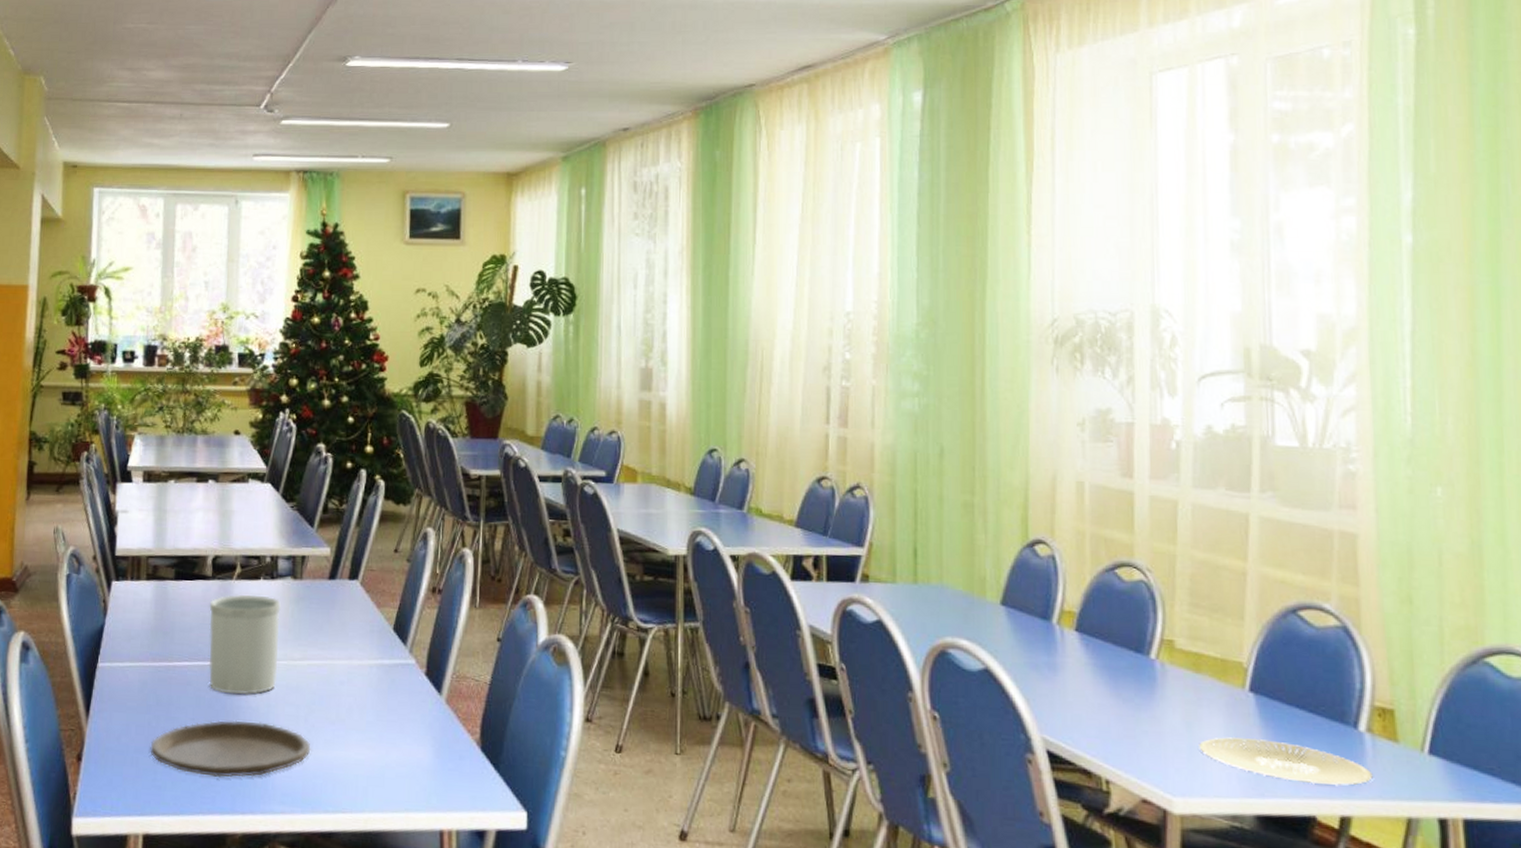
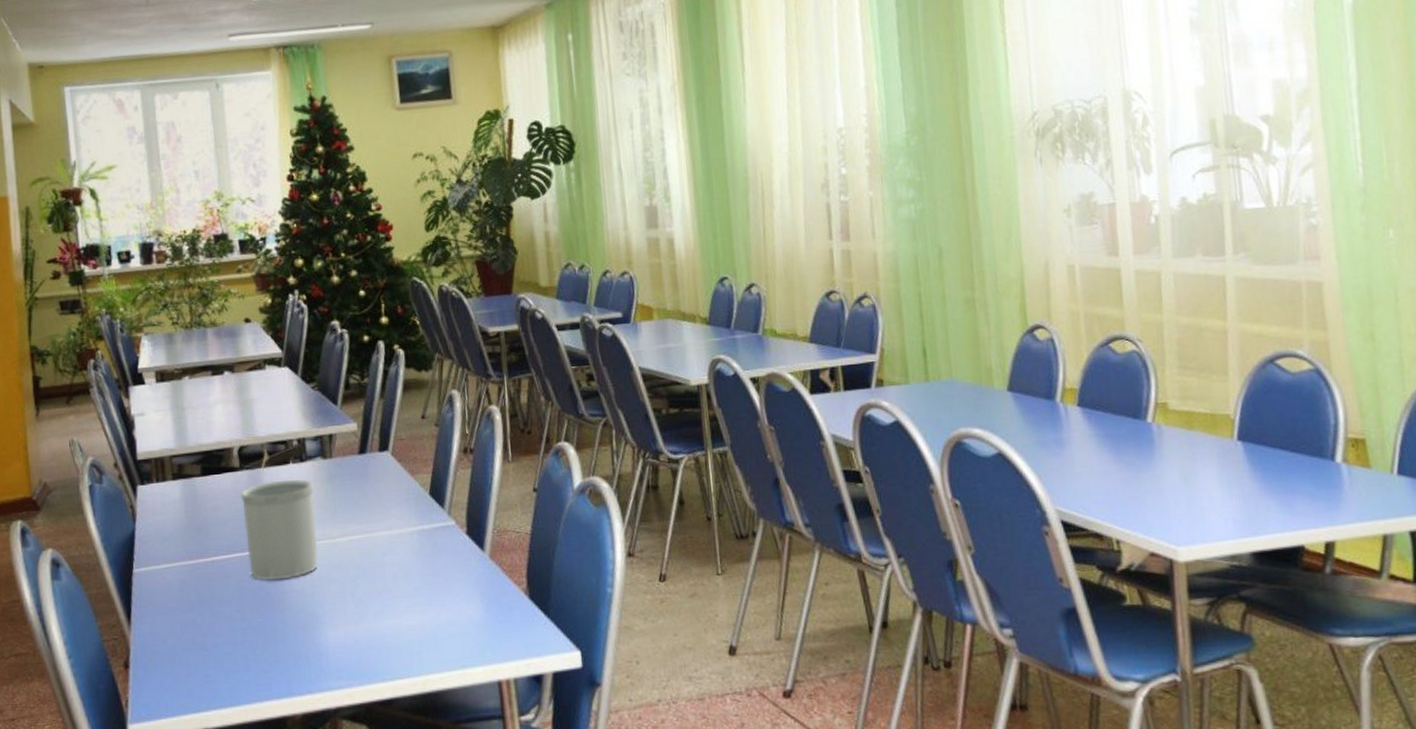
plate: present [150,720,311,778] -> none [198,603,361,664]
plate: present [1199,737,1373,785] -> none [1197,482,1351,517]

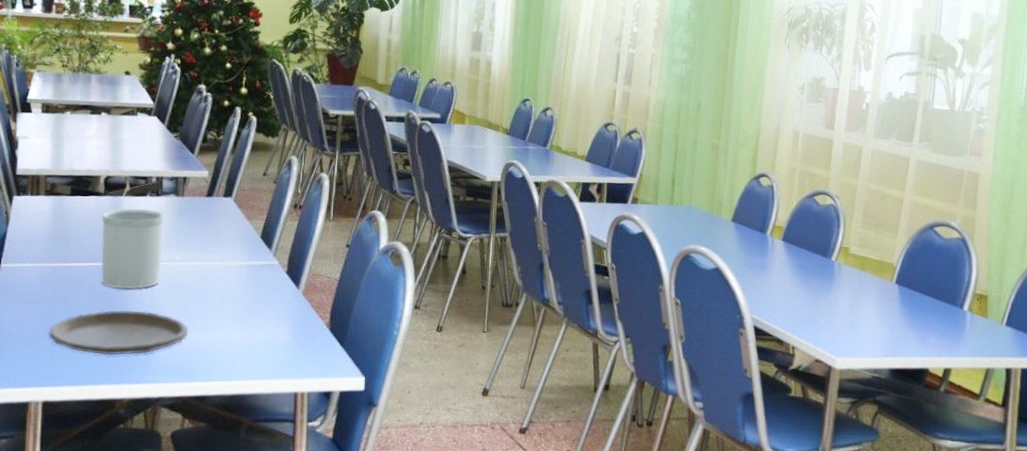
plate: none [198,603,361,664] -> present [48,310,189,356]

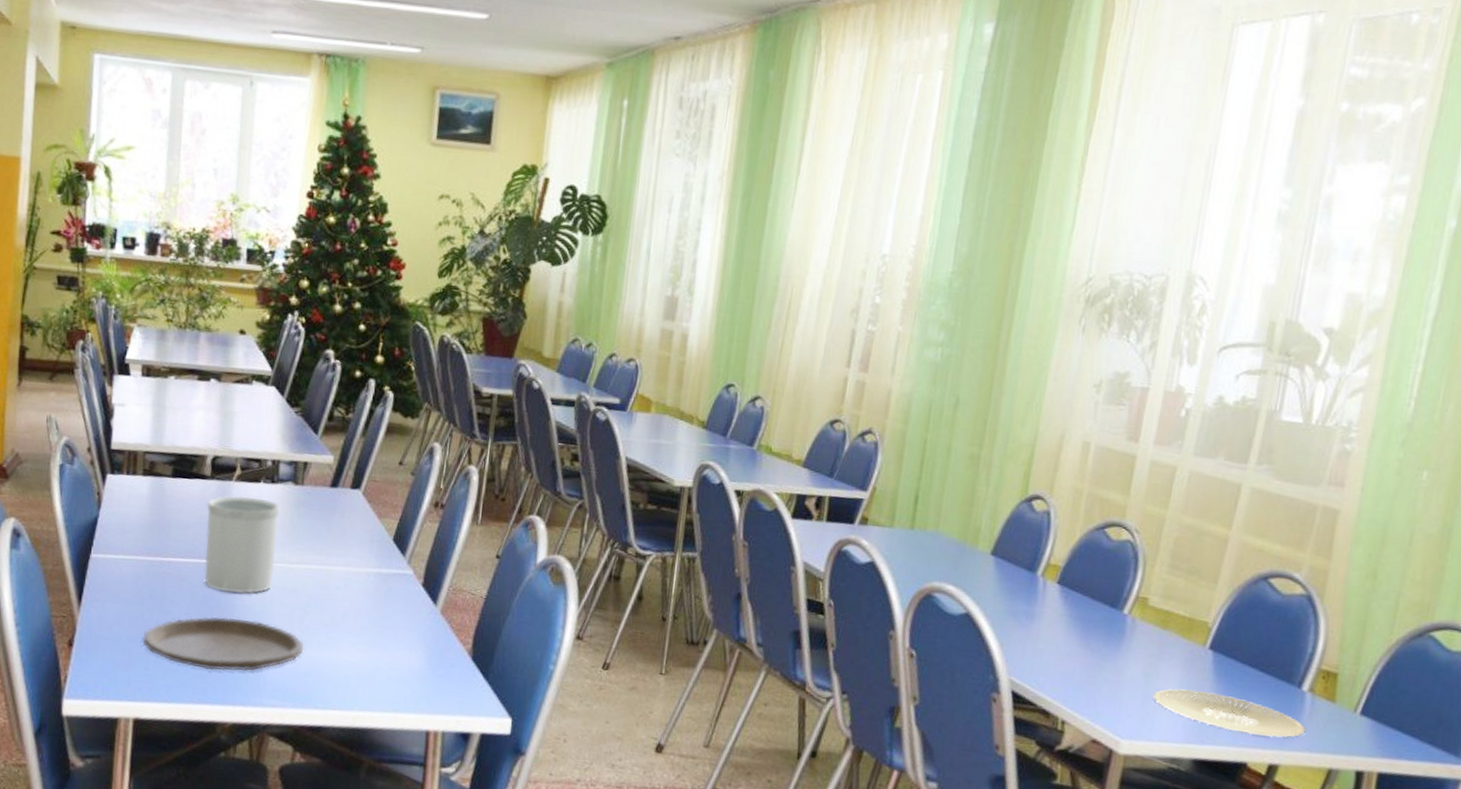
plate: none [857,315,968,347] -> present [1153,688,1306,738]

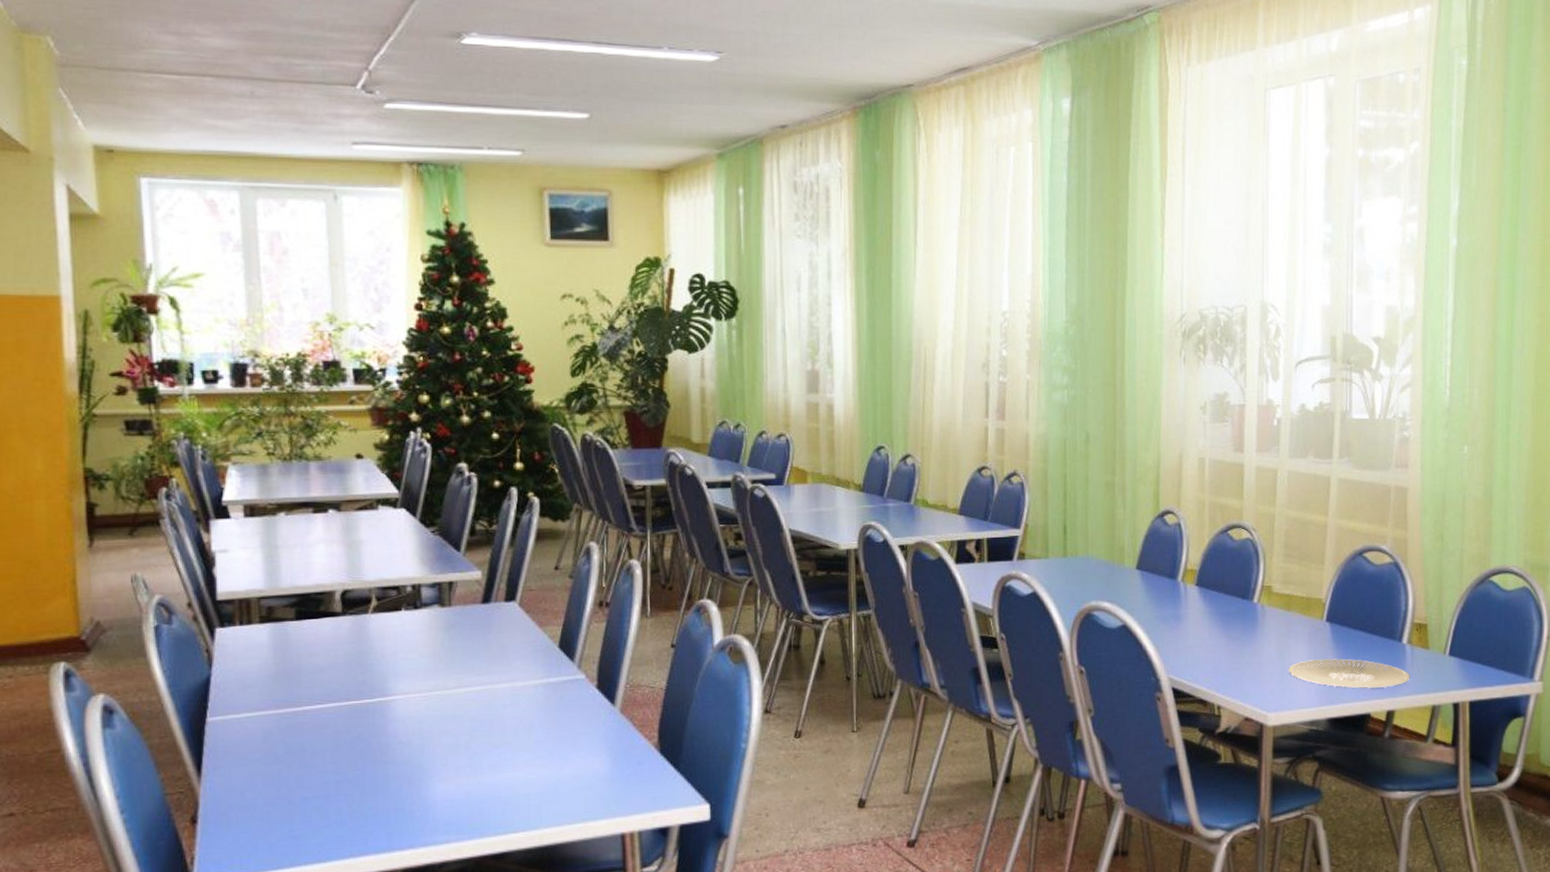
plate: present [142,616,304,672] -> none [282,756,475,818]
utensil holder: present [204,496,280,594] -> none [341,627,430,732]

